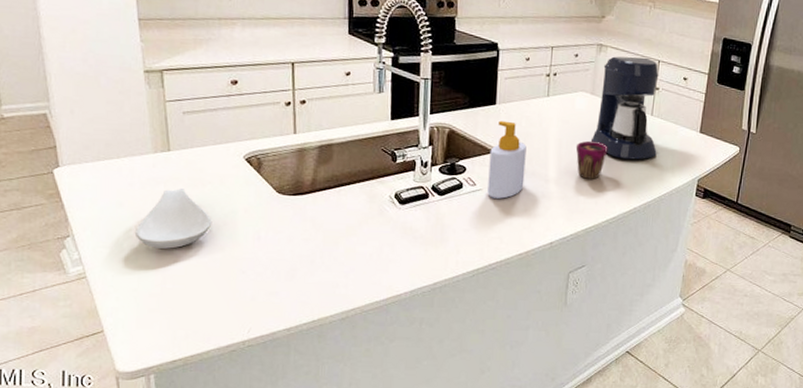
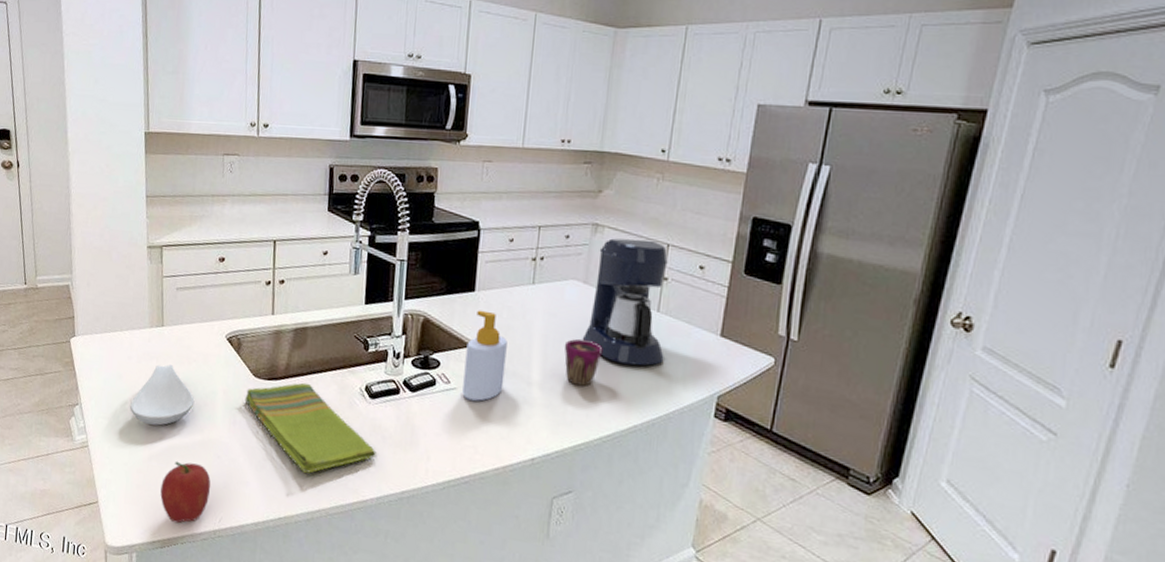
fruit: none [179,281,237,340] -> present [160,461,211,524]
dish towel: none [269,195,408,277] -> present [244,382,376,474]

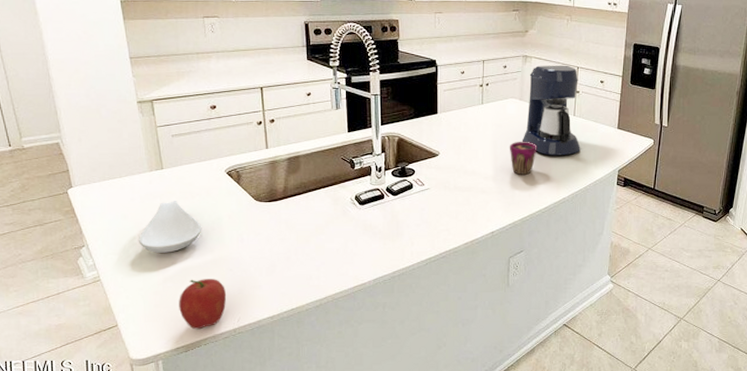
dish towel: present [244,382,376,474] -> none [249,200,370,270]
soap bottle: present [462,310,507,401] -> none [435,127,466,196]

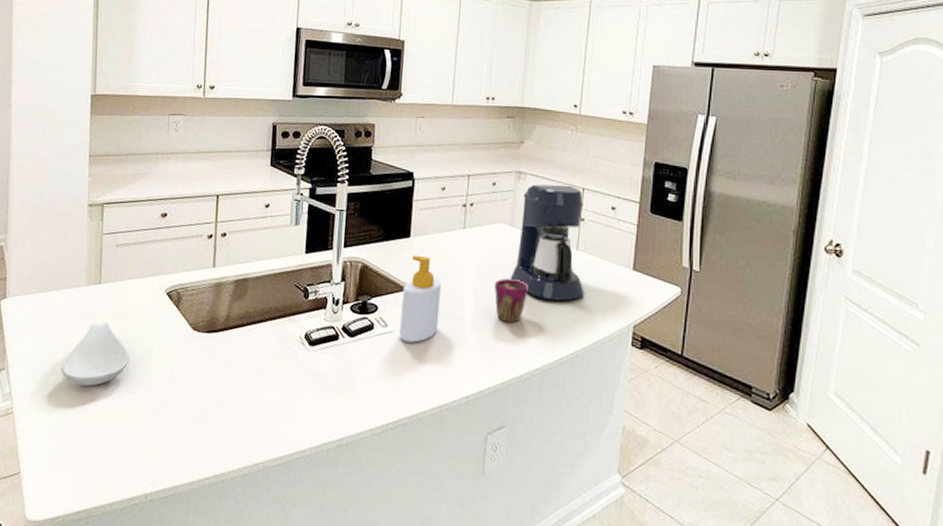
fruit: present [179,279,227,330] -> none [89,422,144,490]
soap bottle: none [435,127,466,196] -> present [399,255,441,343]

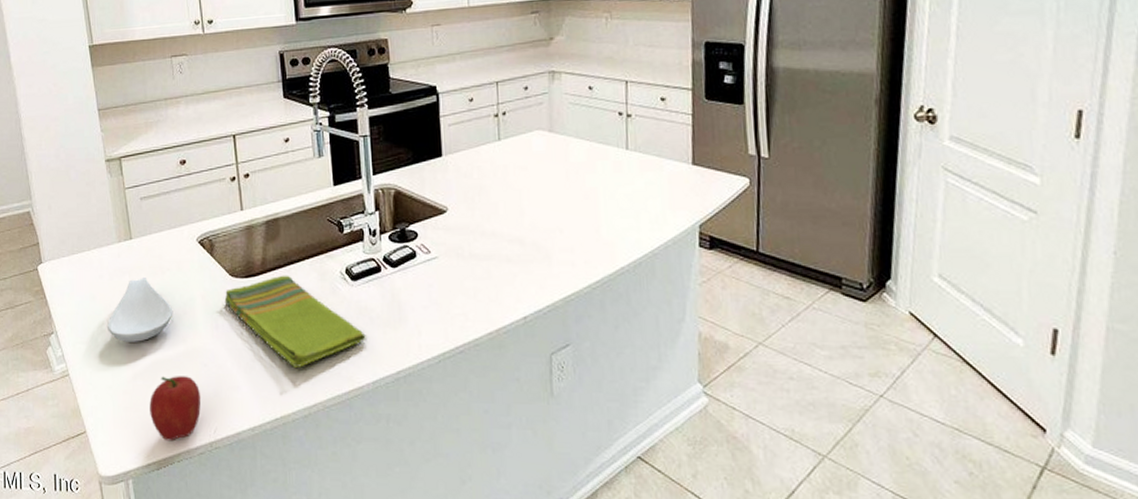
fruit: none [89,422,144,490] -> present [149,376,202,442]
dish towel: none [182,333,315,426] -> present [224,275,366,368]
soap bottle: present [399,255,441,343] -> none [442,174,485,267]
cup: present [494,278,529,323] -> none [539,188,579,235]
coffee maker: present [511,184,584,301] -> none [557,79,640,207]

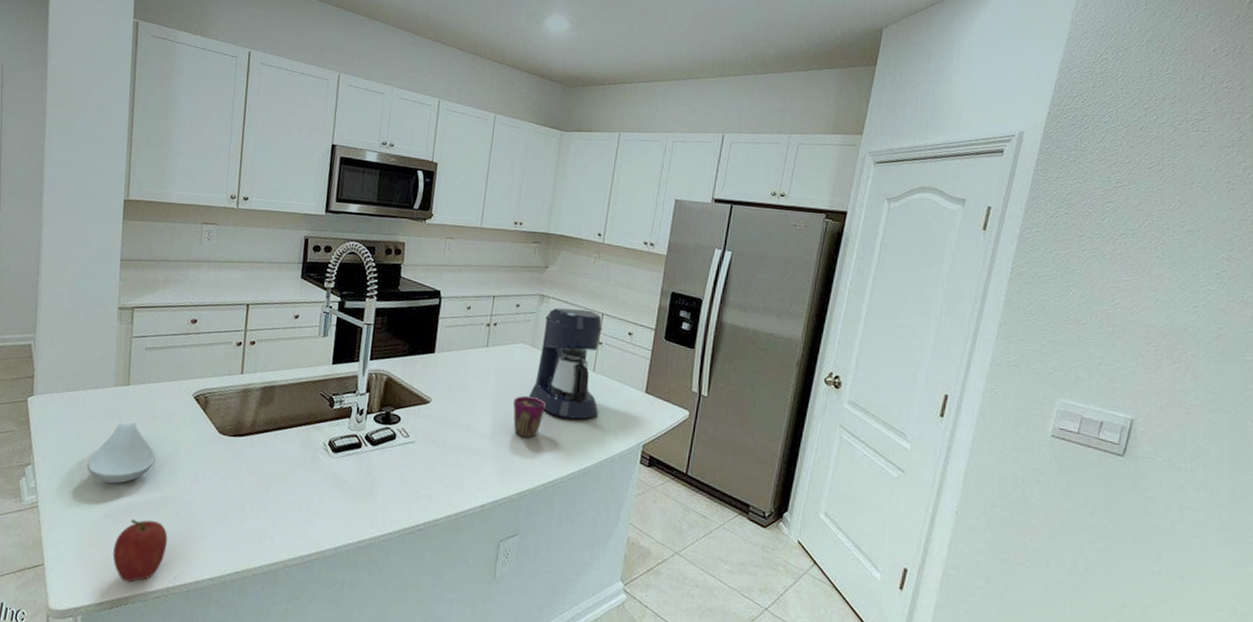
dish towel: present [224,275,366,368] -> none [208,438,337,527]
cup: none [539,188,579,235] -> present [513,395,547,438]
coffee maker: none [557,79,640,207] -> present [530,308,603,419]

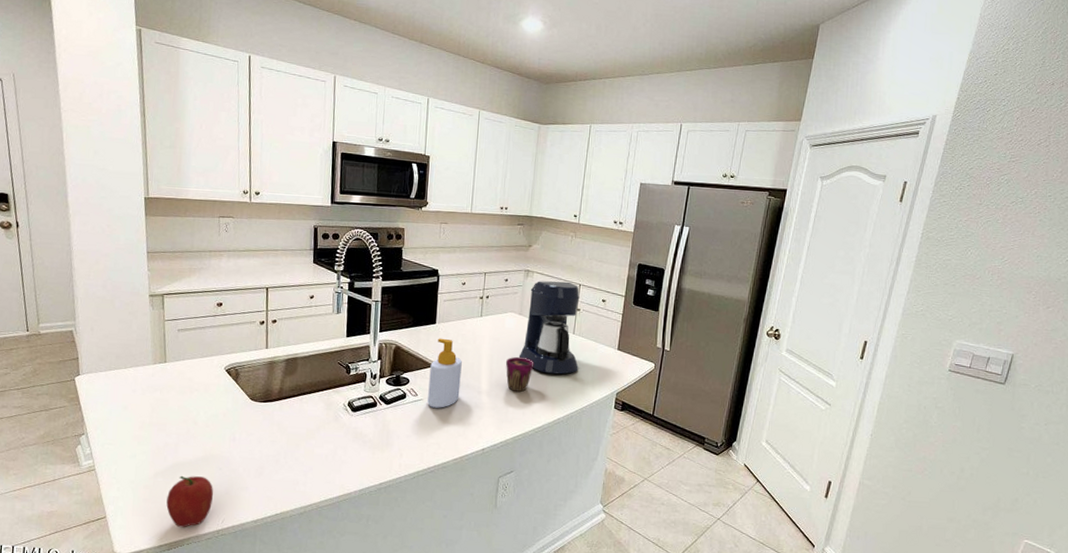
spoon rest: present [87,422,157,484] -> none [135,394,197,447]
soap bottle: none [420,370,463,453] -> present [427,338,462,408]

